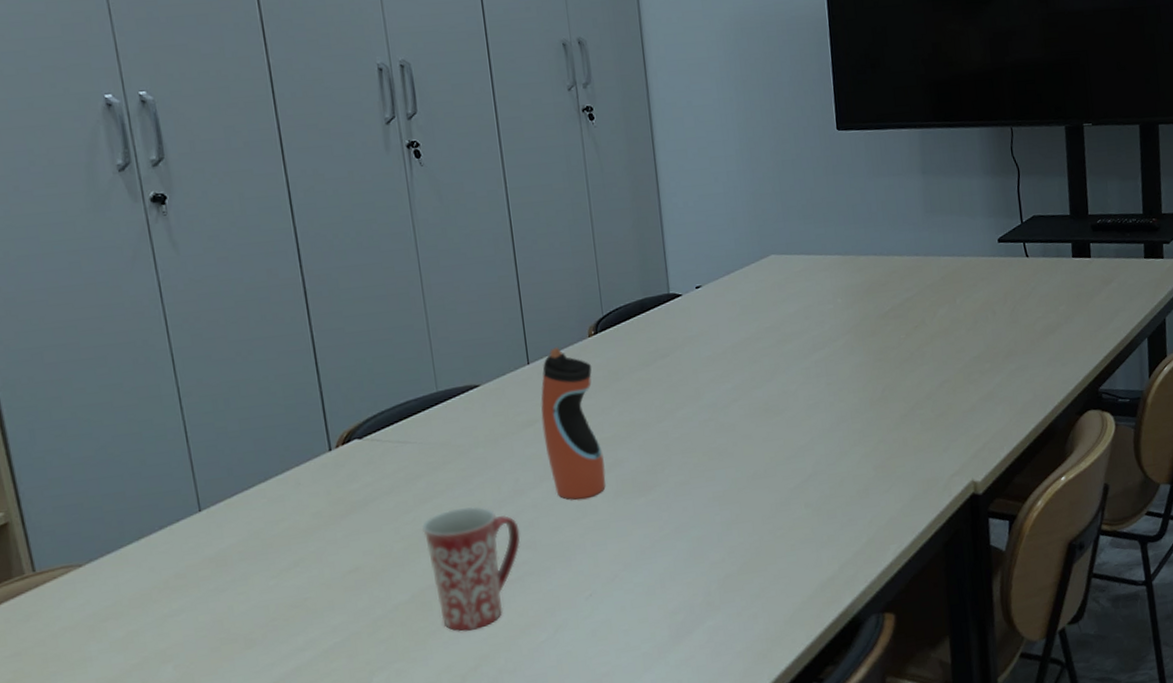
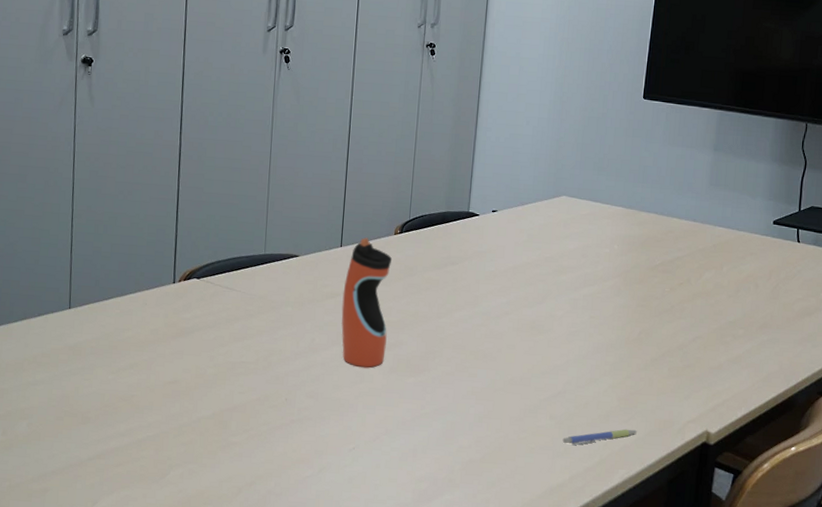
mug: present [421,506,520,631] -> none [230,351,307,453]
pen: none [823,497,902,532] -> present [562,429,638,445]

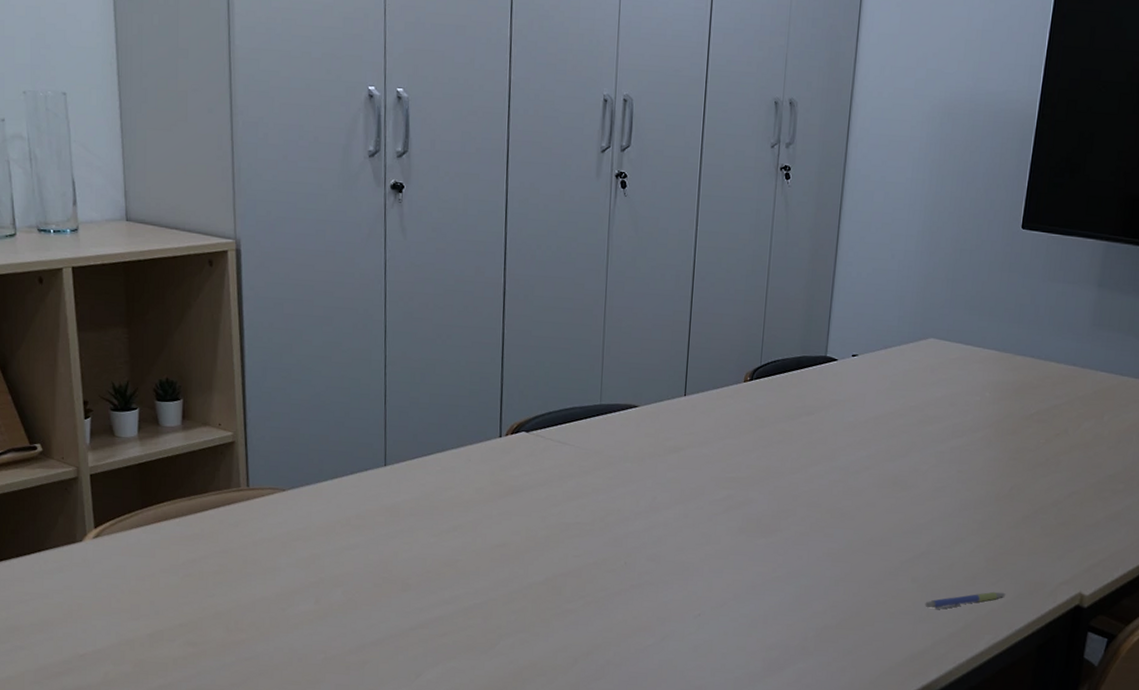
water bottle: present [341,237,393,368] -> none [685,385,742,529]

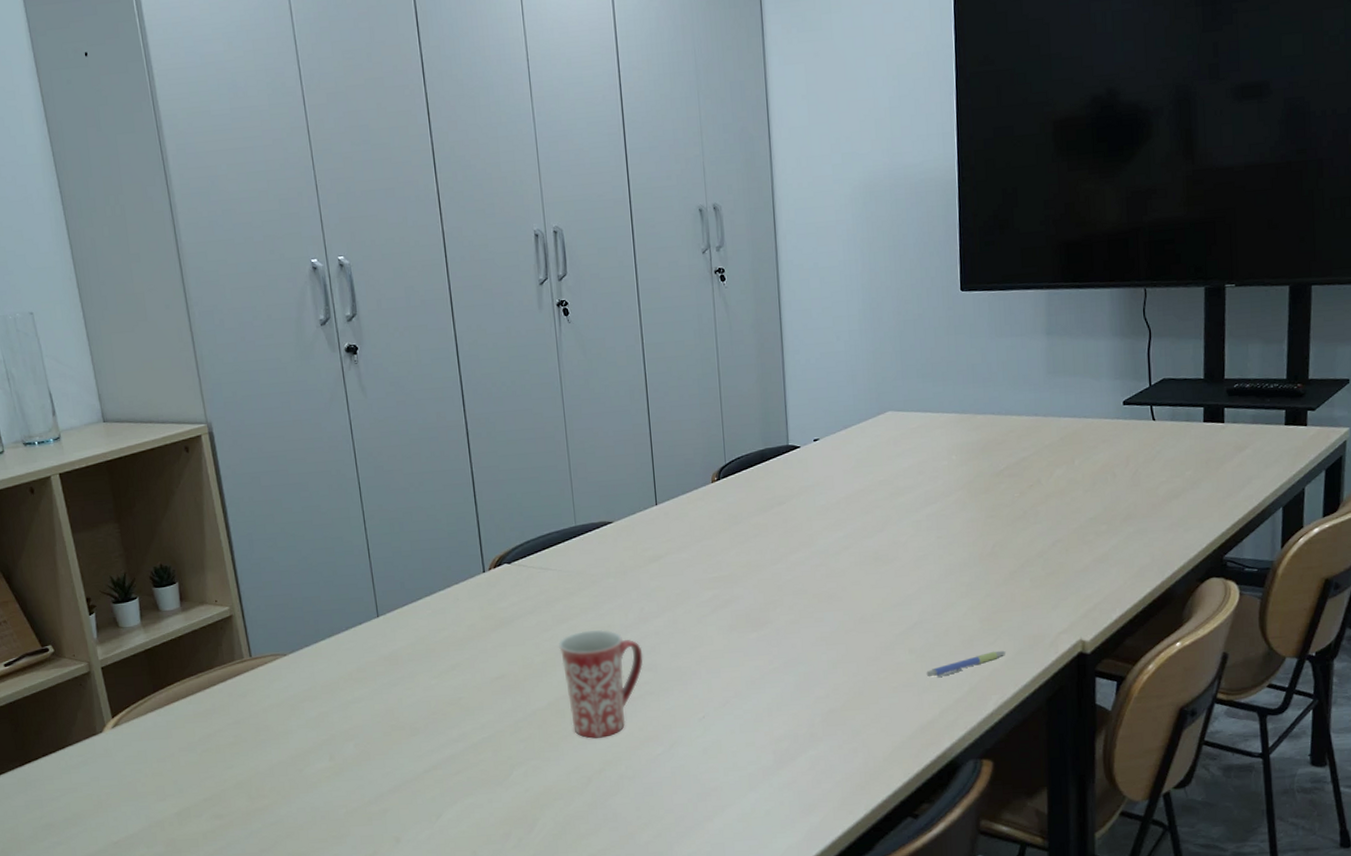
mug: none [564,511,649,621] -> present [558,629,643,739]

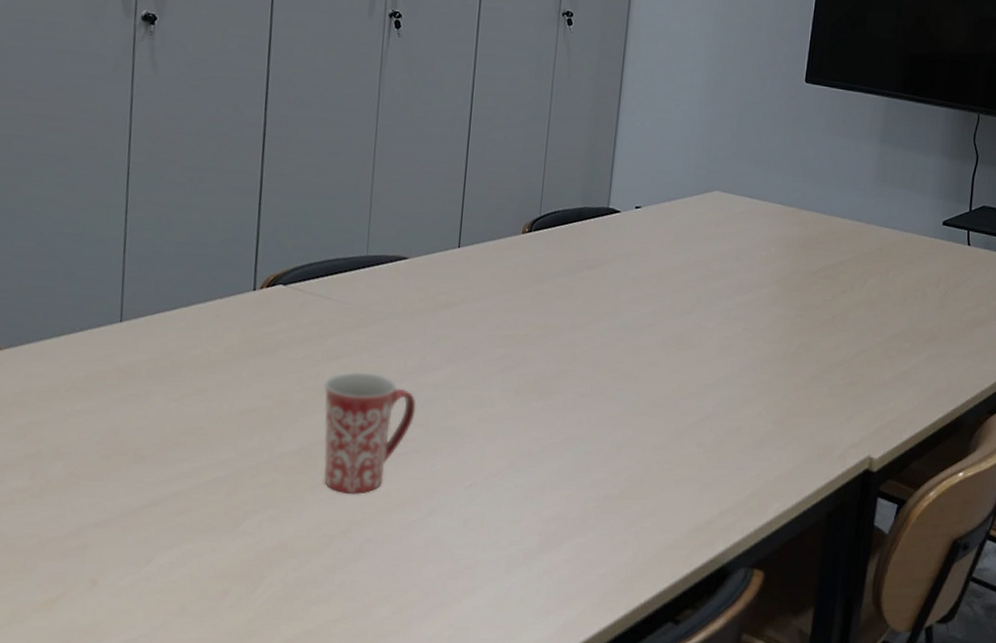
pen: present [926,650,1006,677] -> none [711,456,795,476]

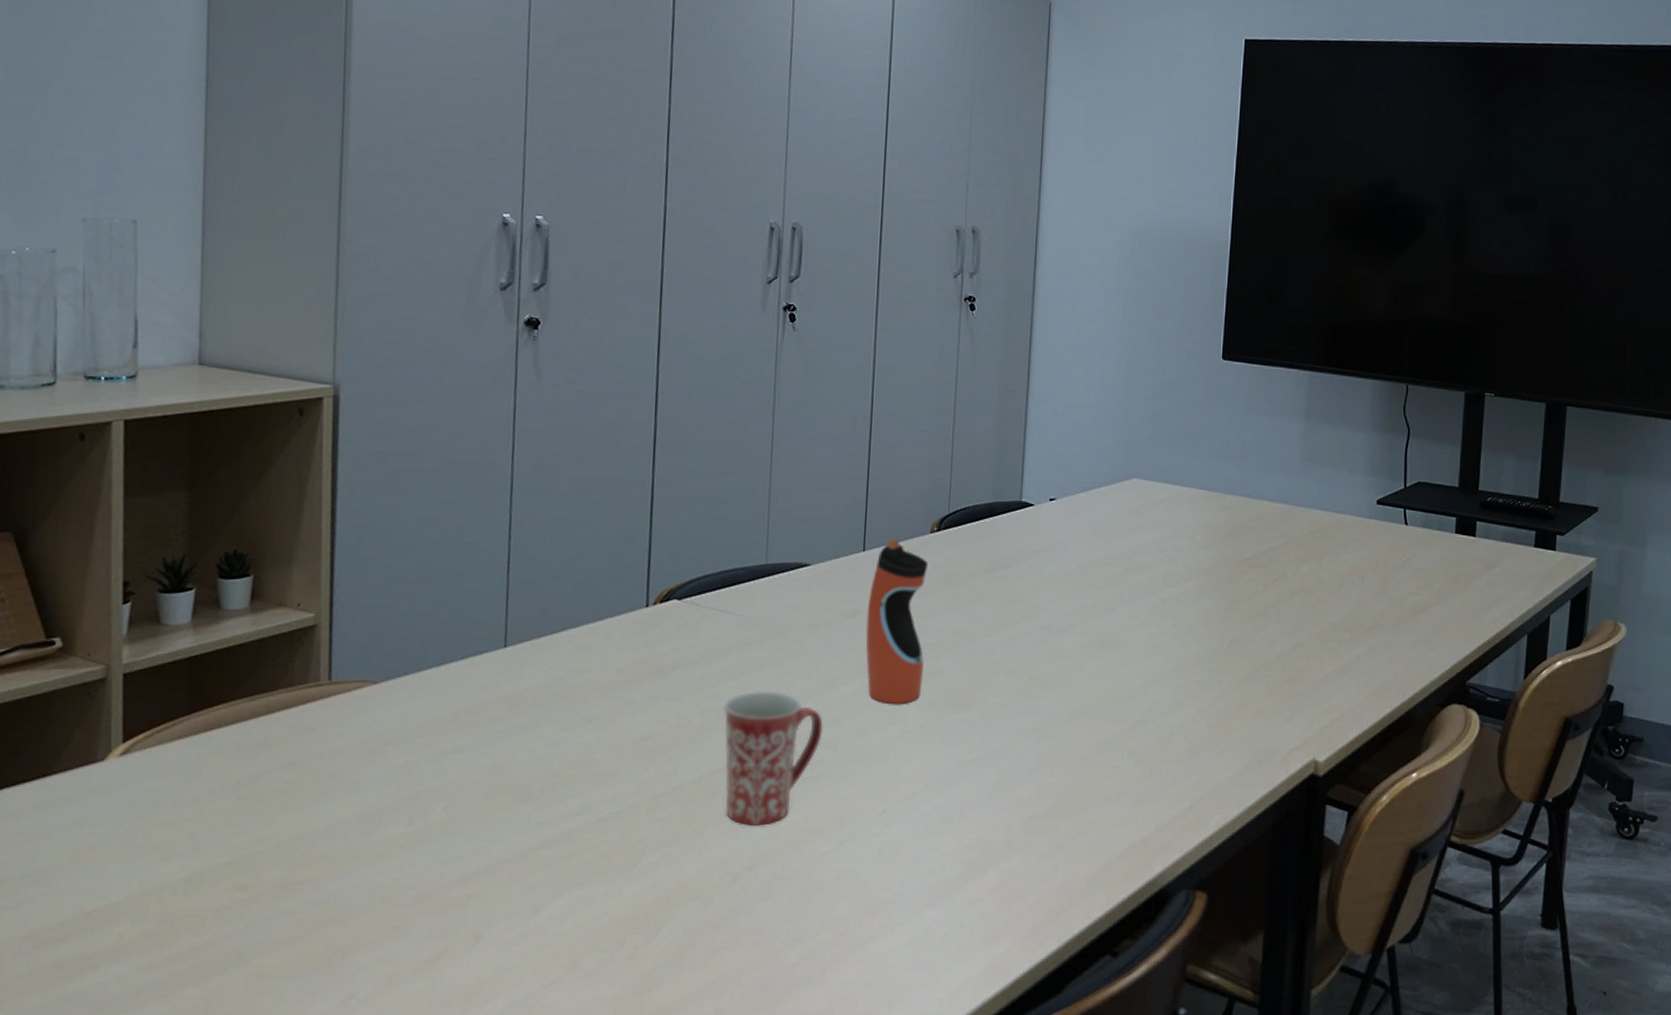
water bottle: none [457,236,520,391] -> present [865,538,929,705]

